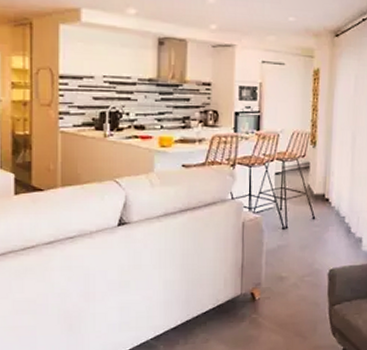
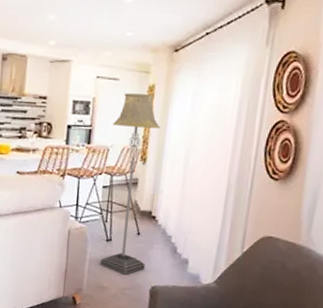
floor lamp: none [277,77,327,262] -> present [100,93,160,275]

